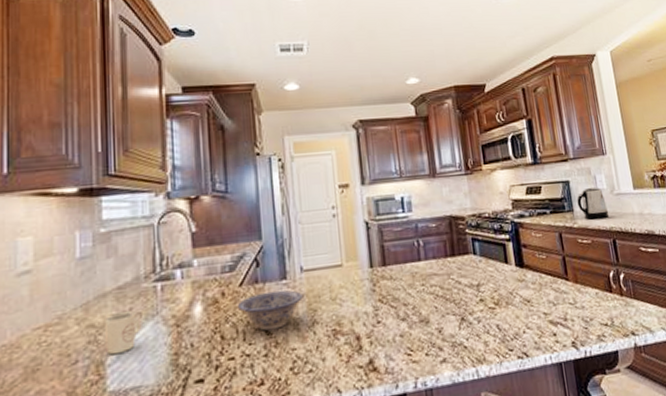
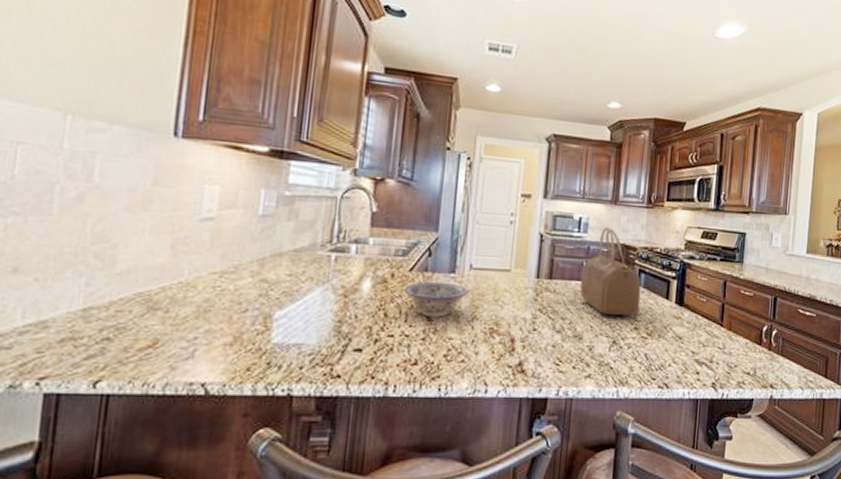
mug: present [104,311,141,355] -> none [274,274,311,312]
handbag: none [414,201,481,292] -> present [580,226,642,316]
kettle: present [577,187,610,220] -> none [748,244,777,276]

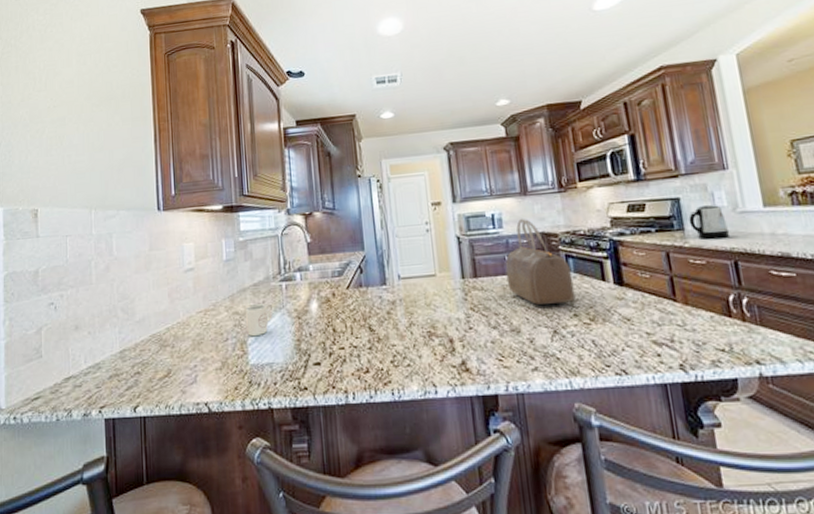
mug: none [274,274,311,312] -> present [245,304,272,337]
bowl: present [404,281,469,318] -> none [345,294,402,328]
kettle: none [748,244,777,276] -> present [688,205,731,240]

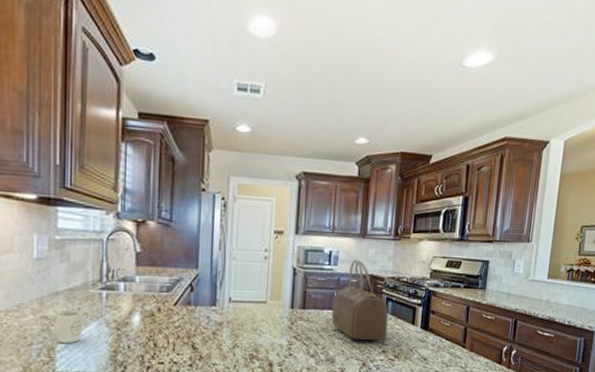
kettle: present [688,205,731,240] -> none [491,271,519,301]

